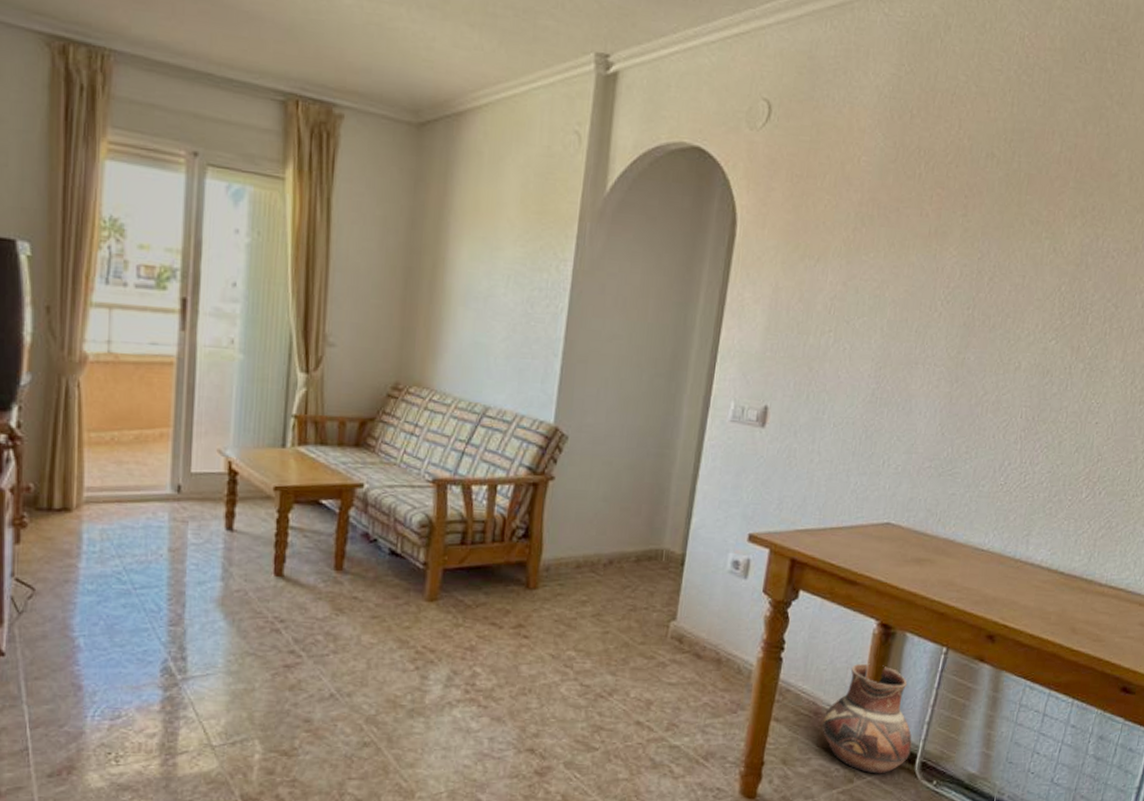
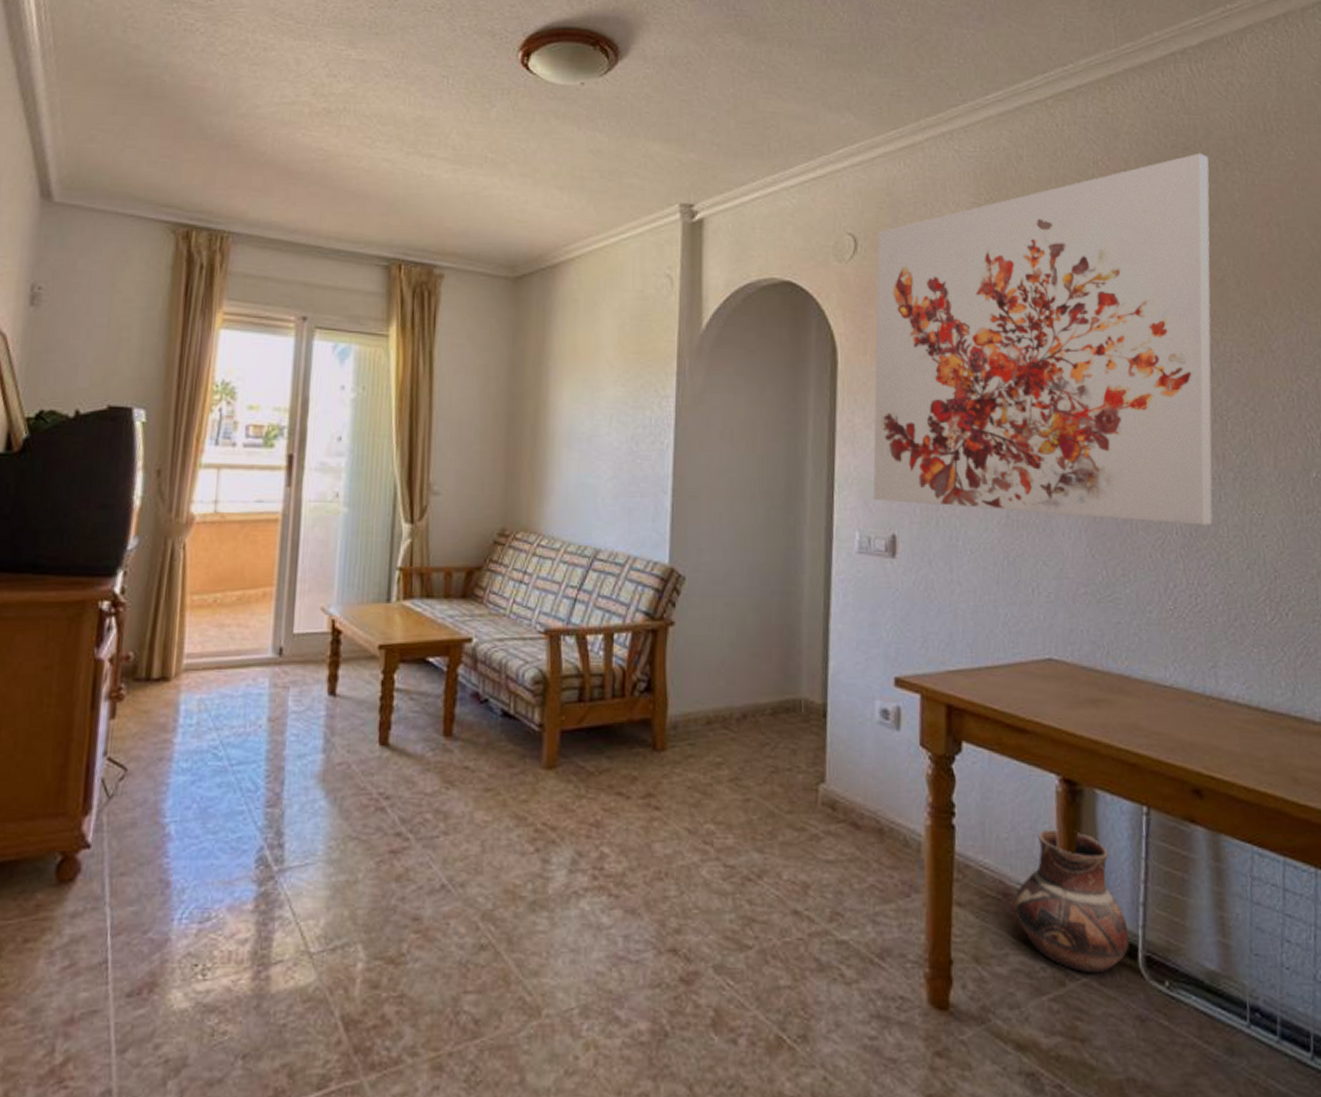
wall art: none [752,36,1134,411] -> present [873,153,1213,526]

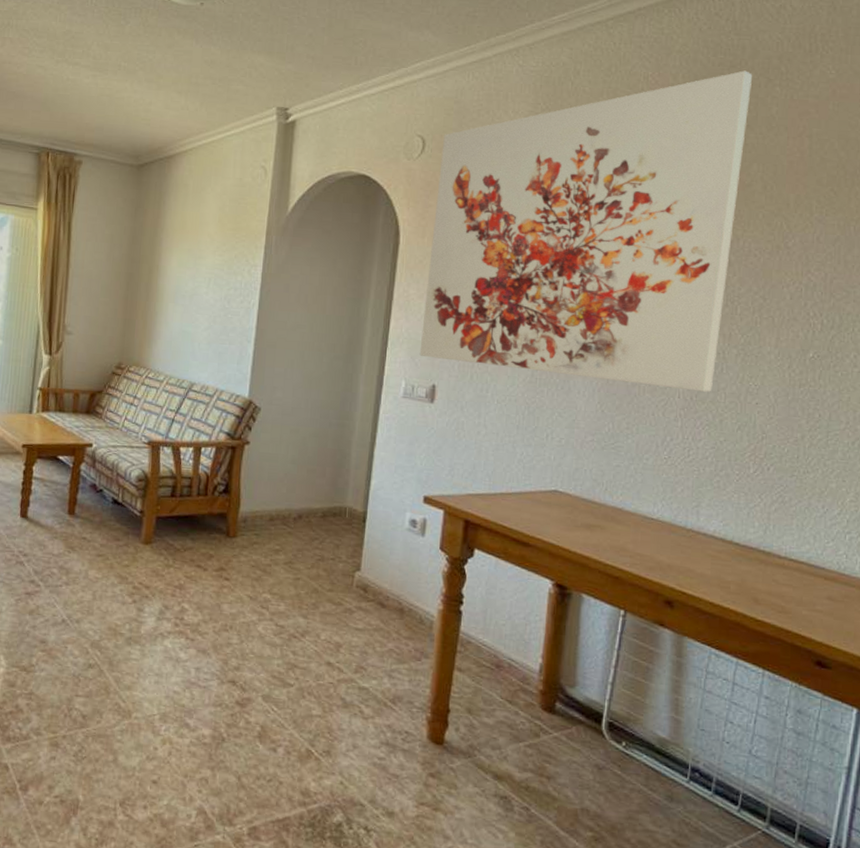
ceramic pot: present [1015,829,1130,974] -> none [505,620,597,731]

